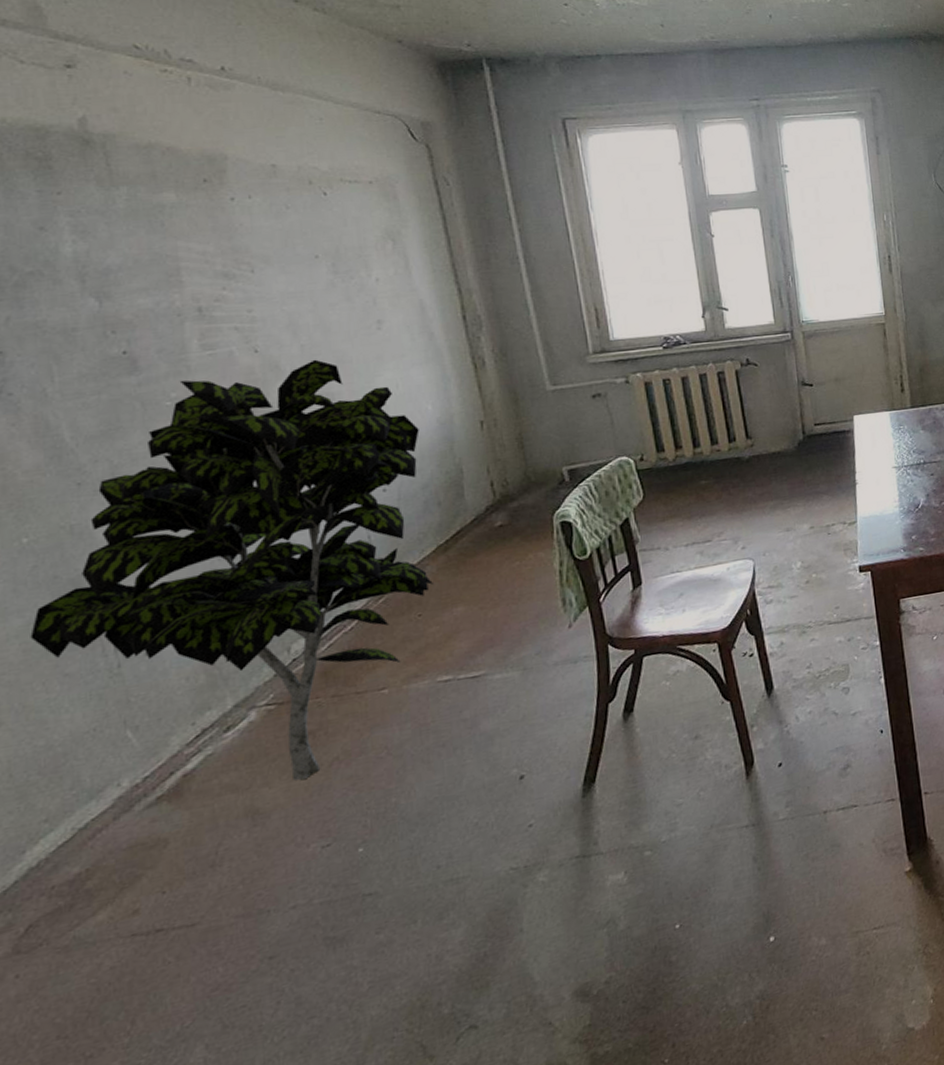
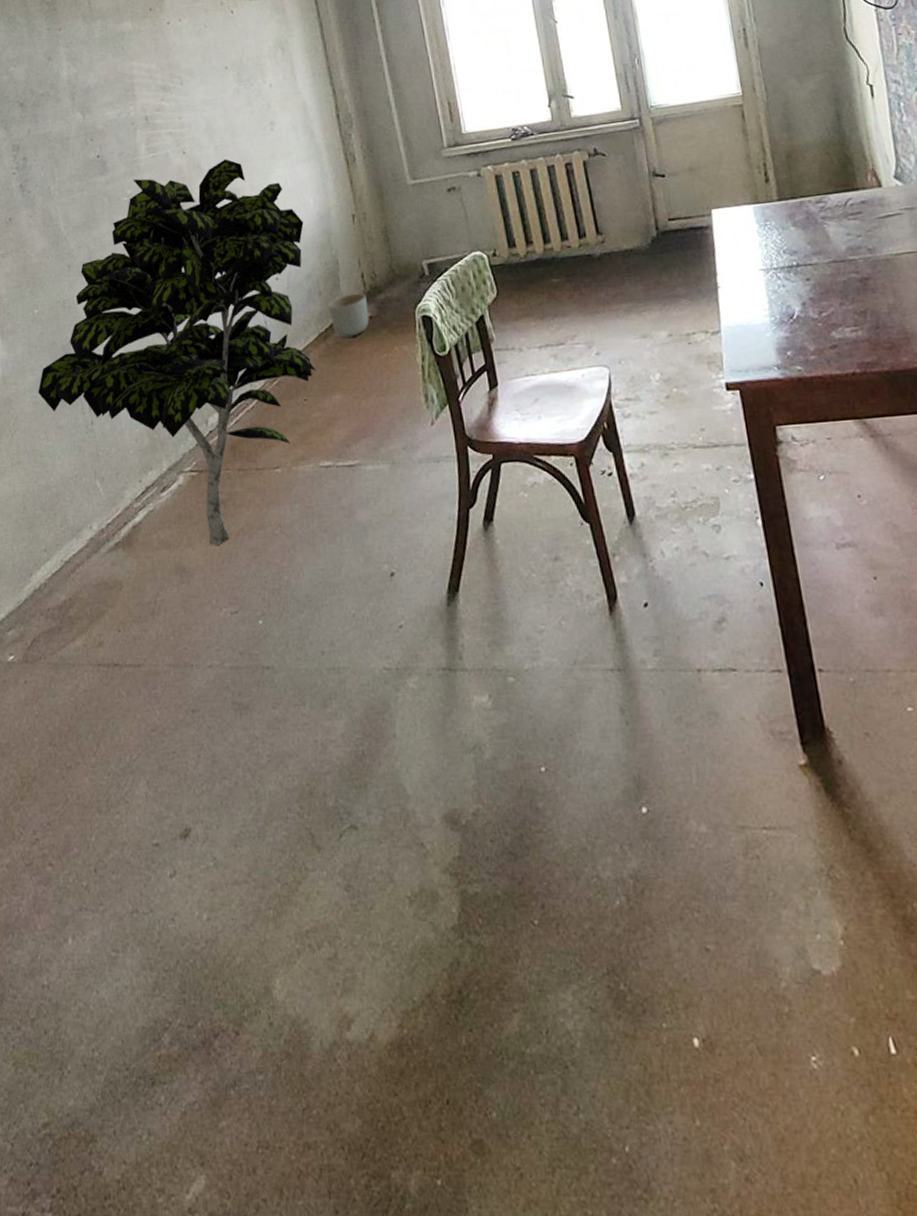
planter: none [449,501,500,548] -> present [328,292,370,338]

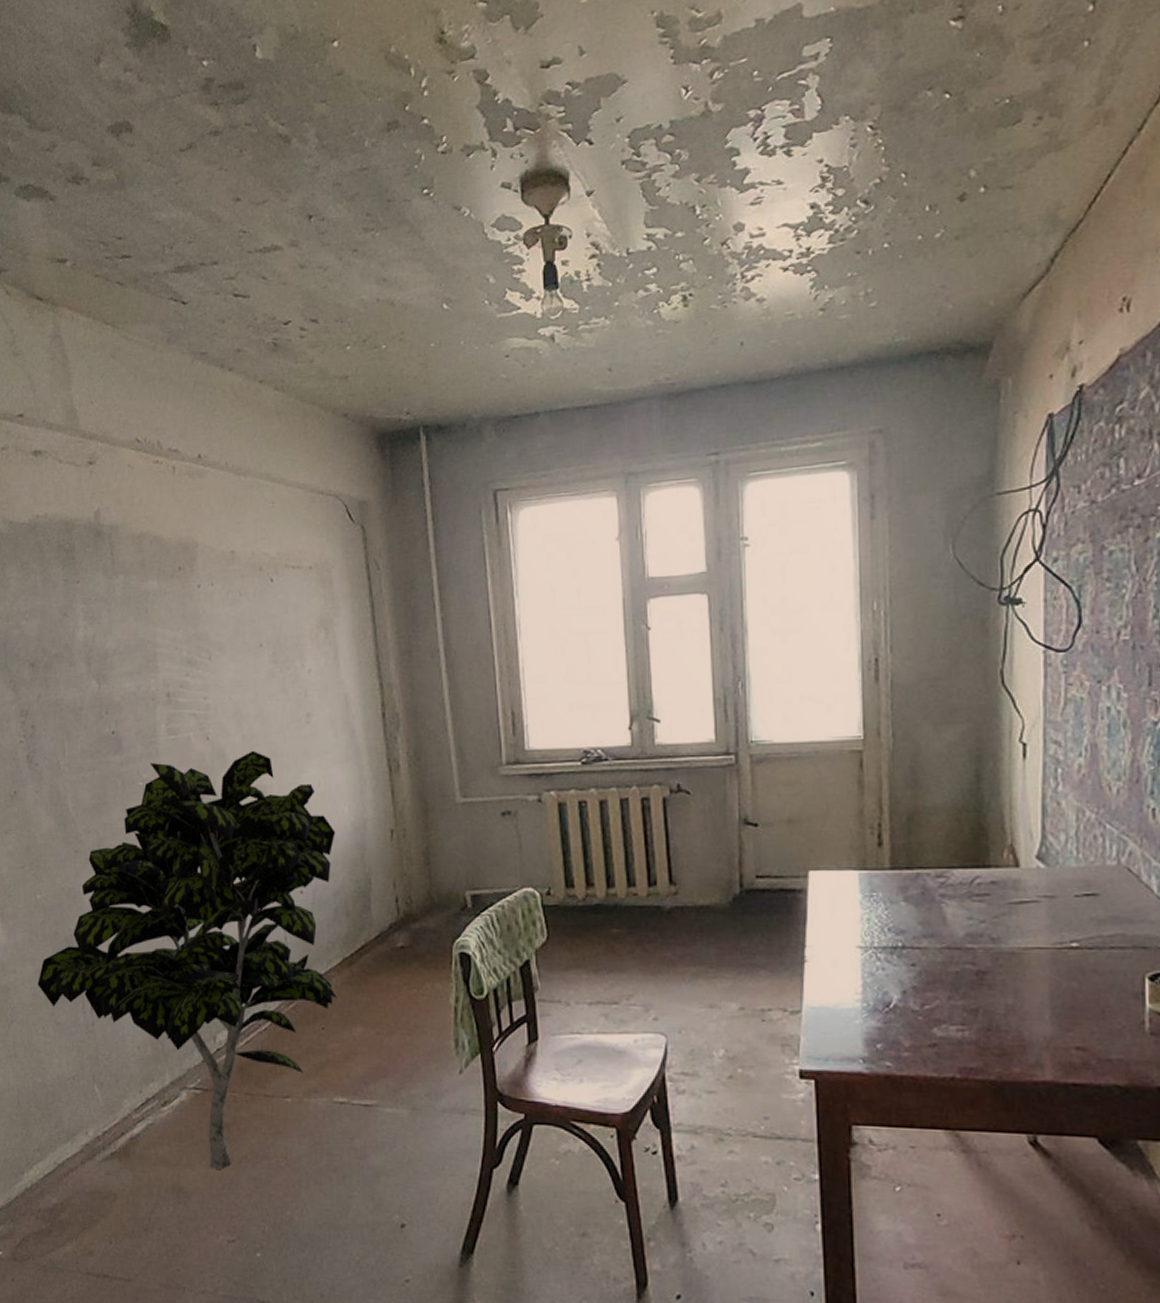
planter: present [328,292,370,338] -> none [355,918,401,966]

